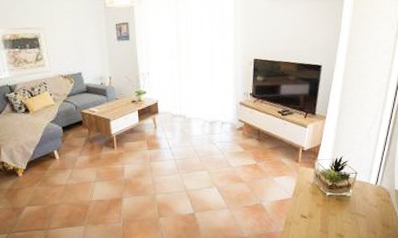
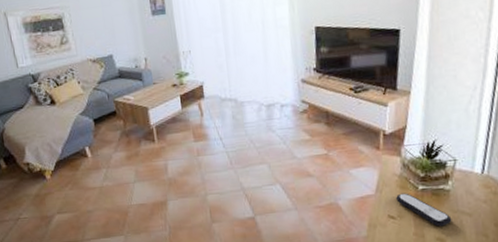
remote control: none [308,198,350,225] -> present [396,193,452,227]

